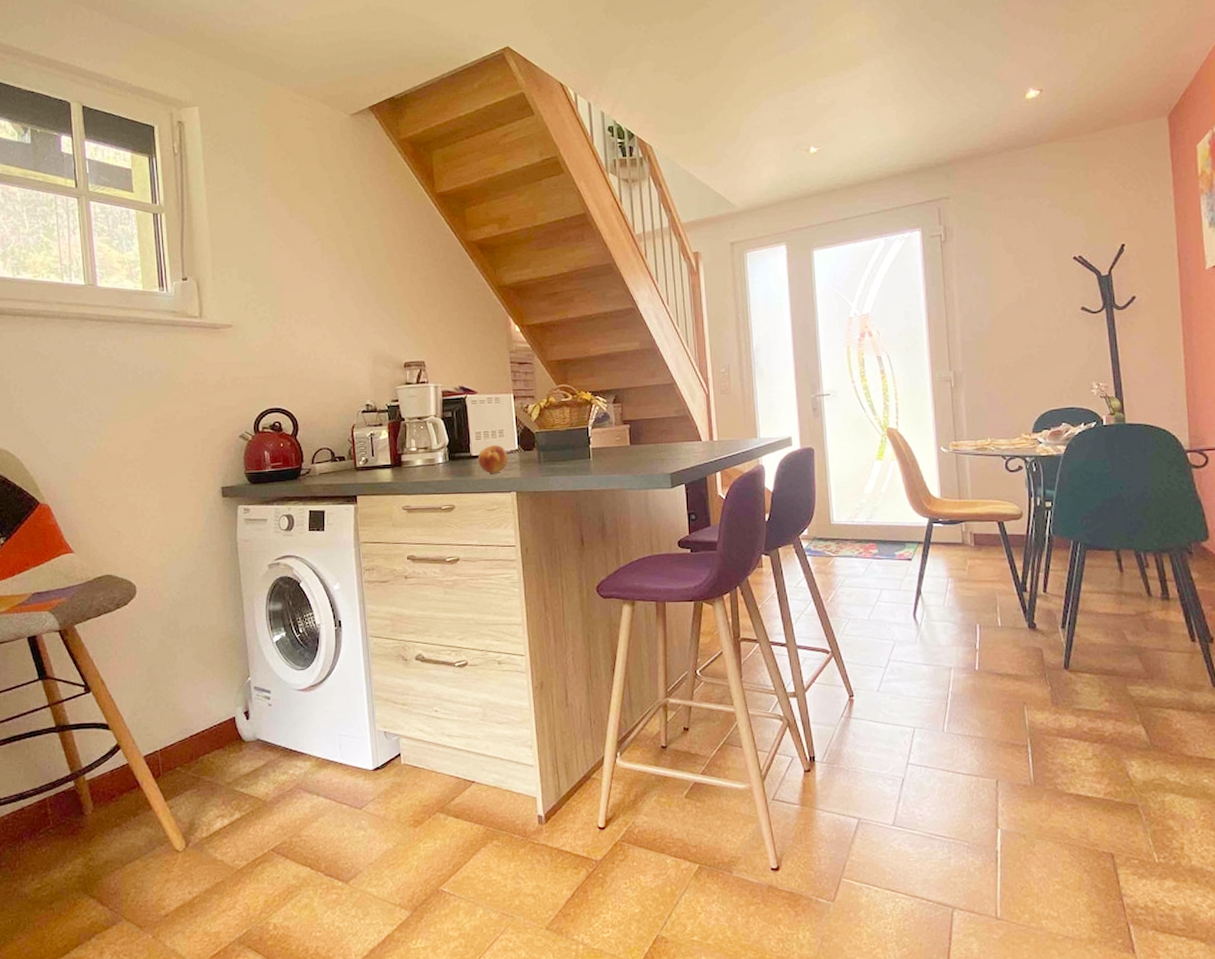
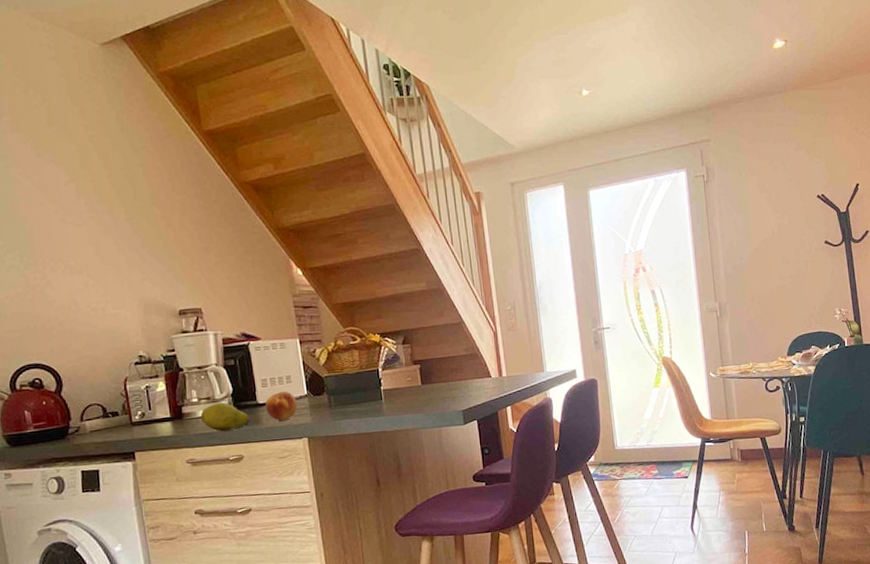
fruit: none [418,452,462,481] -> present [200,402,249,432]

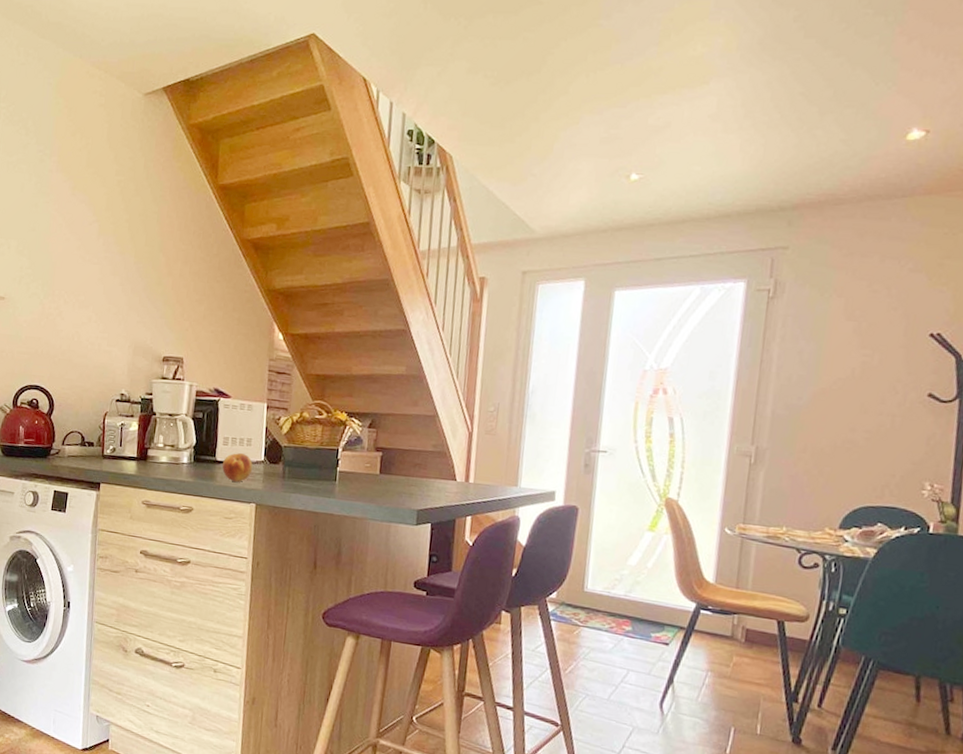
fruit: present [200,402,249,432] -> none [162,451,206,481]

